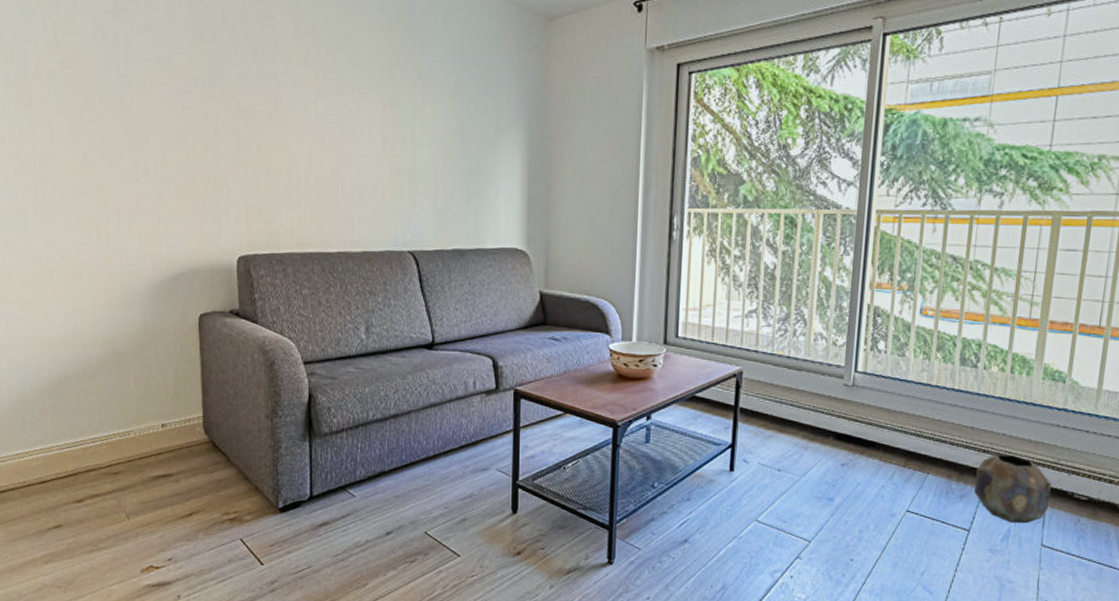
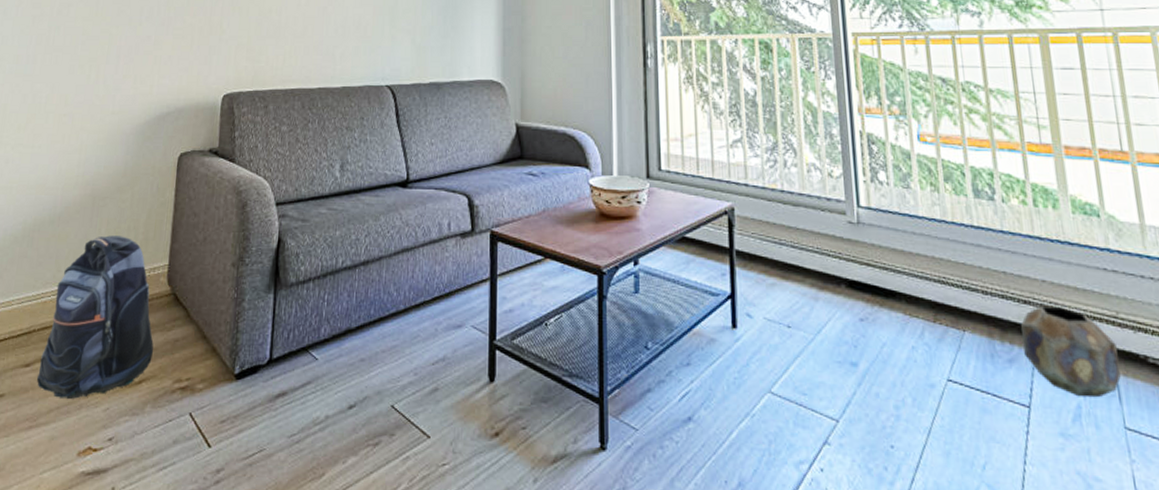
backpack: none [91,390,200,528] -> present [37,235,154,399]

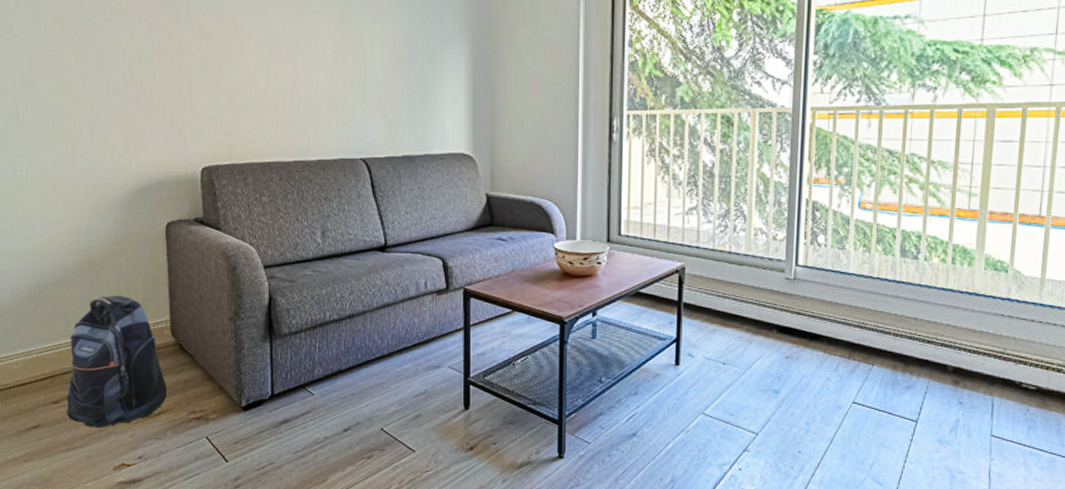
planter: present [1021,306,1121,398] -> none [920,345,998,414]

